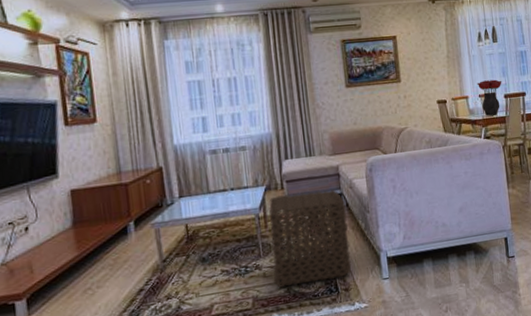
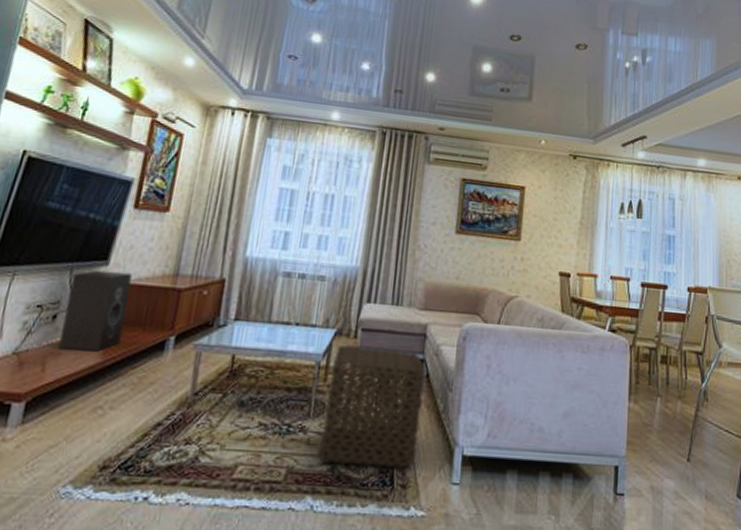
speaker: none [30,179,89,254] -> present [58,270,132,352]
bouquet: present [477,79,502,117] -> none [610,260,641,307]

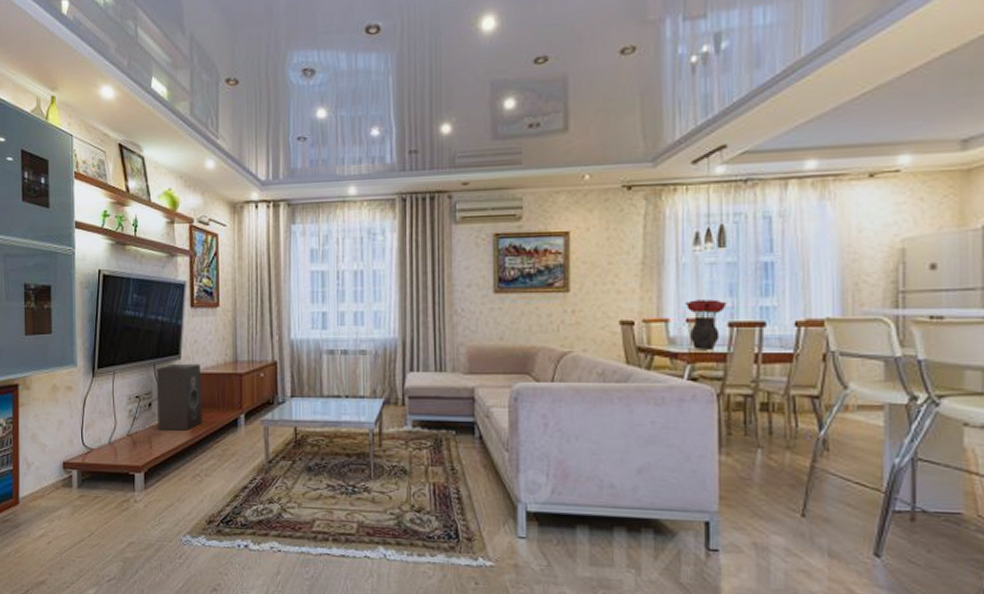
pouf: present [317,345,426,468] -> none [382,412,480,523]
bouquet: none [610,260,641,307] -> present [685,299,727,351]

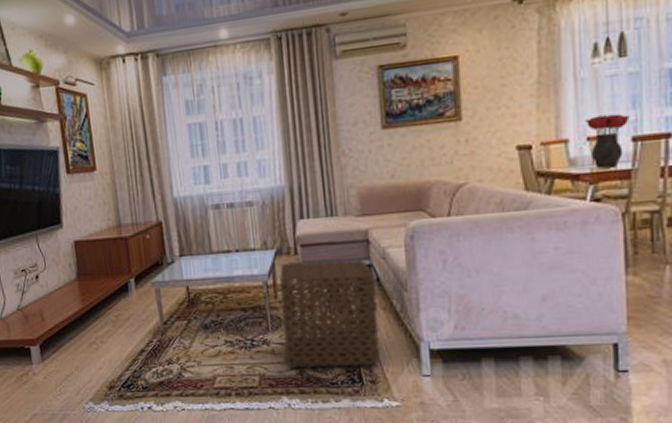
speaker: present [156,363,203,431] -> none [38,231,93,303]
pouf: none [382,412,480,523] -> present [279,258,382,369]

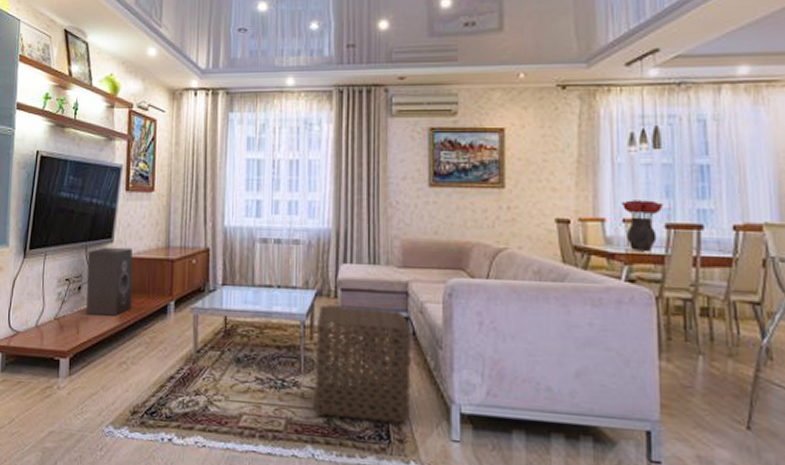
speaker: none [38,231,93,303] -> present [86,247,133,316]

